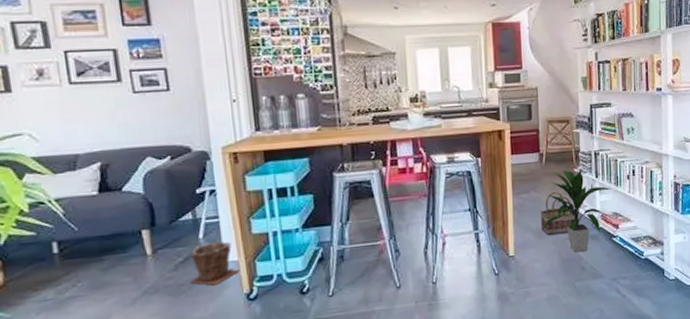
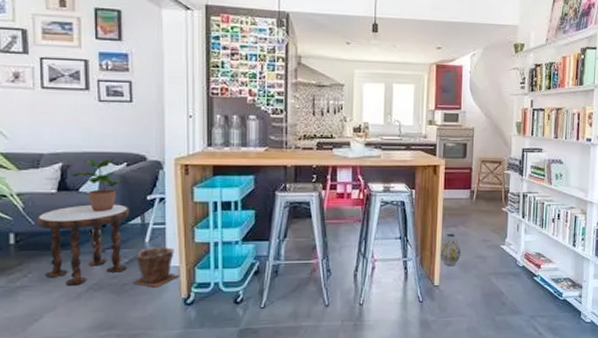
side table: none [78,200,183,292] -> present [36,204,130,286]
potted plant: none [112,153,174,212] -> present [71,158,128,213]
vase: none [512,200,534,235] -> present [440,233,460,267]
basket: present [540,191,578,236] -> none [466,227,503,270]
indoor plant: present [542,168,611,253] -> none [467,208,536,288]

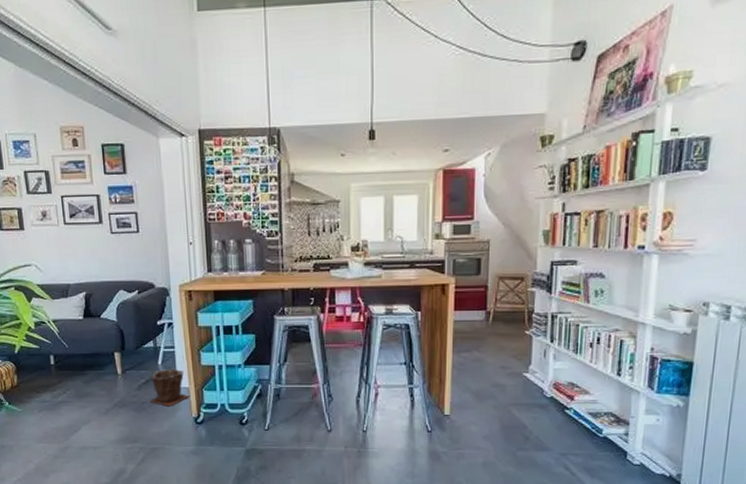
side table: present [36,204,130,286] -> none [68,329,145,403]
potted plant: present [71,158,128,213] -> none [93,286,140,337]
vase: present [440,233,460,267] -> none [450,358,474,395]

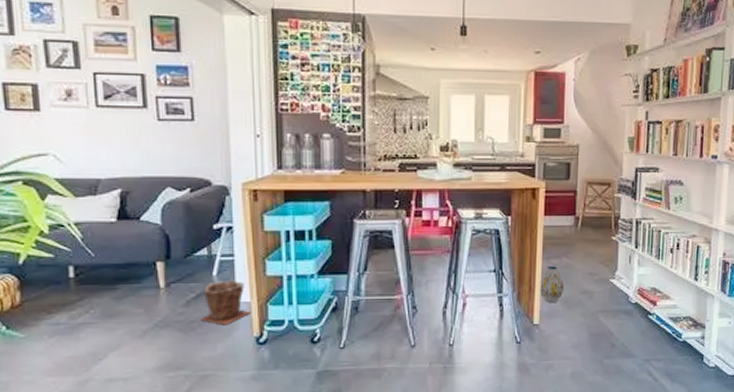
vase: none [450,358,474,395] -> present [540,265,563,303]

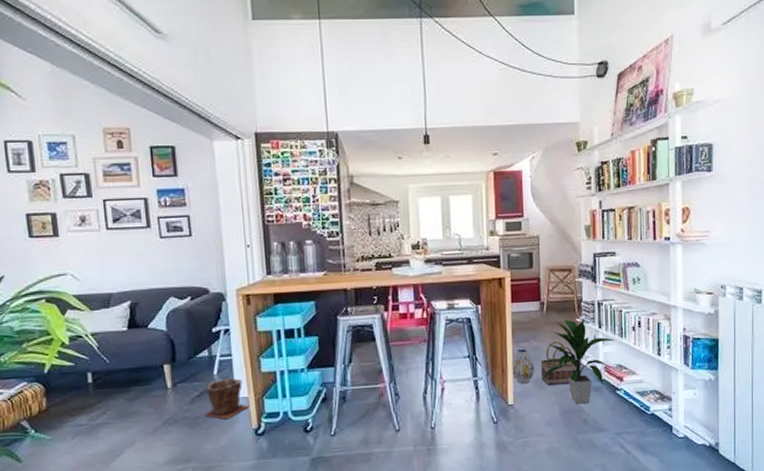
basket: none [570,259,612,307] -> present [540,341,580,386]
indoor plant: none [571,236,652,328] -> present [542,318,616,404]

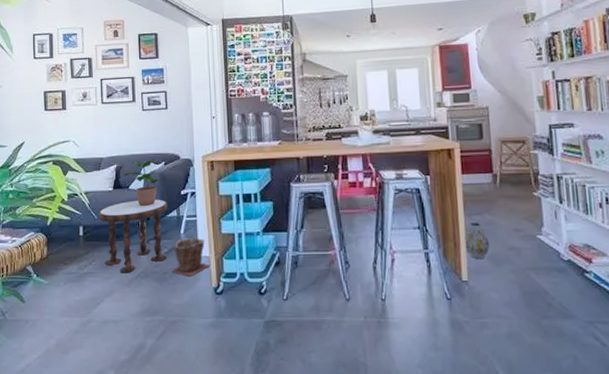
side table: none [110,338,199,421] -> present [98,199,168,273]
potted plant: none [140,293,193,348] -> present [123,159,166,207]
basket: present [540,341,580,386] -> none [495,215,540,263]
indoor plant: present [542,318,616,404] -> none [498,192,580,286]

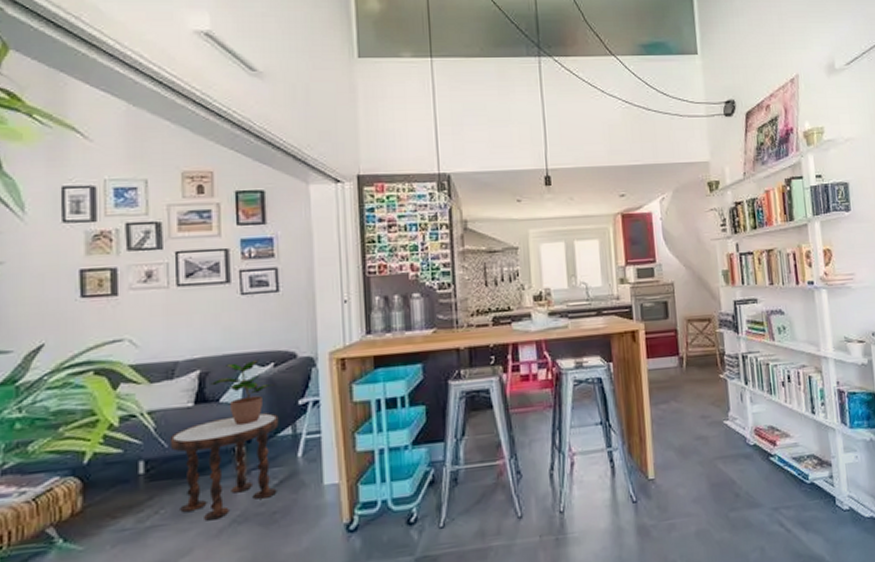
plant pot: present [171,237,210,276] -> none [283,460,340,514]
vase: present [464,221,489,260] -> none [650,411,676,454]

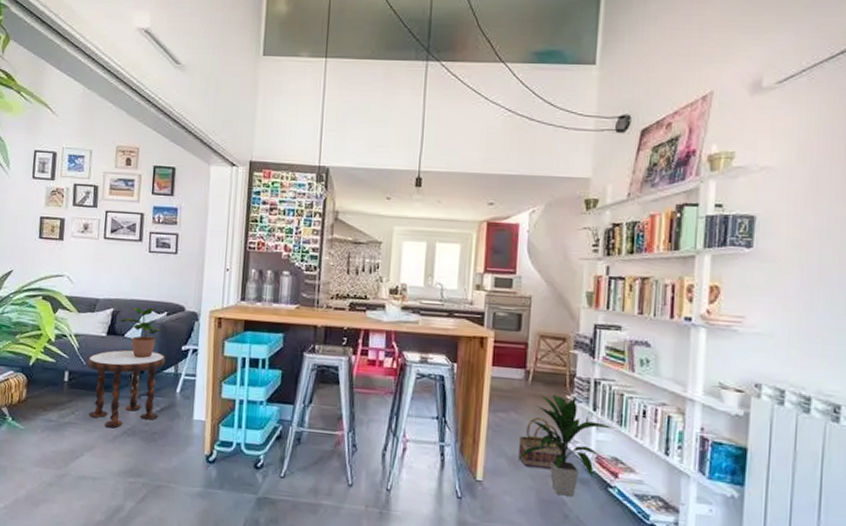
basket: none [682,401,727,455] -> present [518,416,566,470]
indoor plant: none [685,373,765,476] -> present [519,394,613,497]

